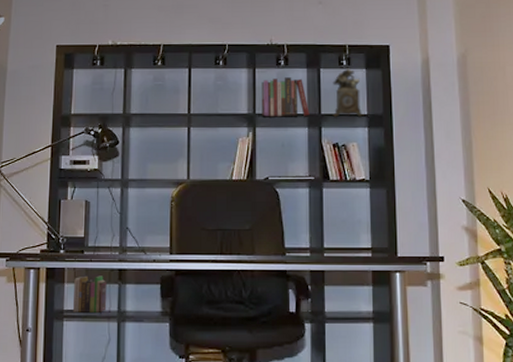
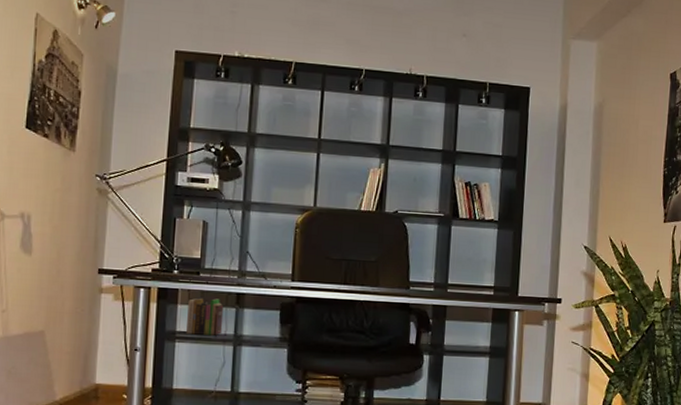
books: present [262,77,310,119] -> none [395,110,445,154]
clock: present [332,68,364,118] -> none [467,107,499,159]

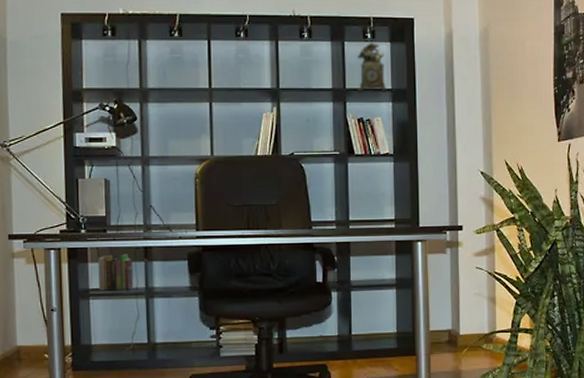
clock: none [467,107,499,159] -> present [357,41,389,93]

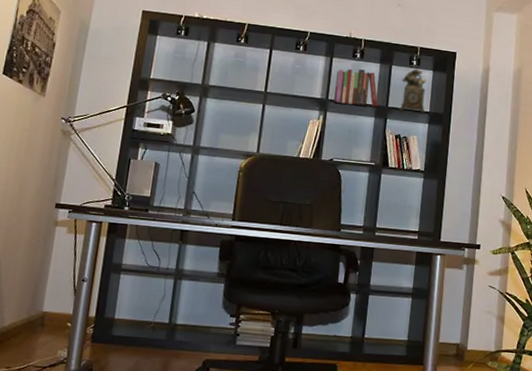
books: present [98,254,134,291] -> none [130,234,169,269]
books: none [285,50,334,93] -> present [334,69,378,109]

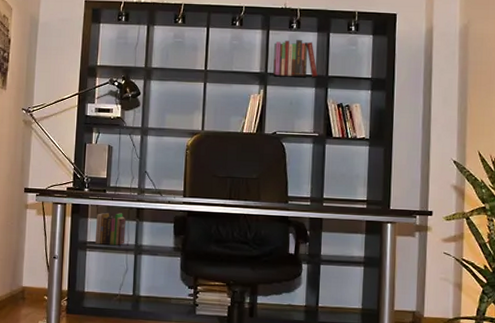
books: none [130,234,169,269] -> present [94,213,126,245]
clock: present [398,68,427,114] -> none [338,34,368,81]

